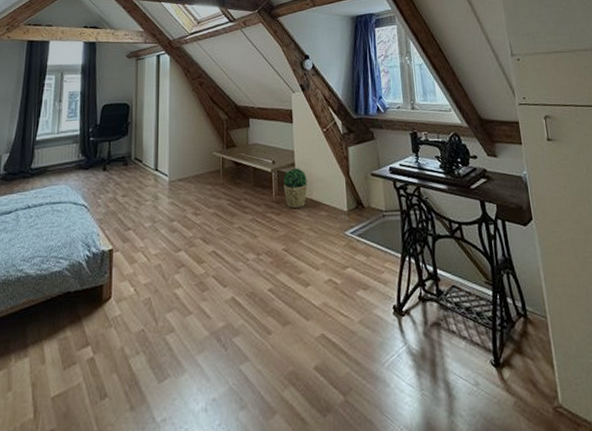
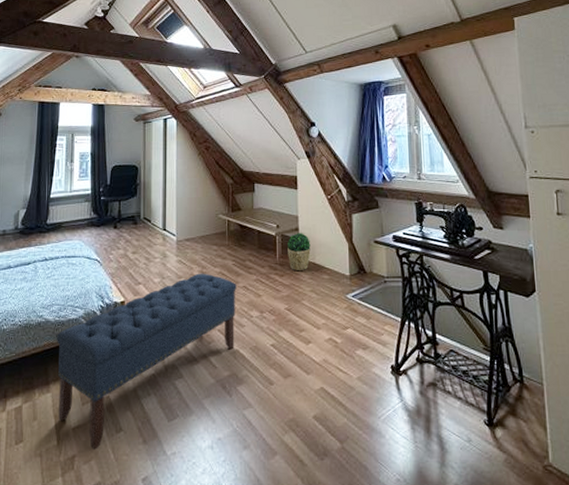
bench: none [36,214,232,421] -> present [56,273,236,450]

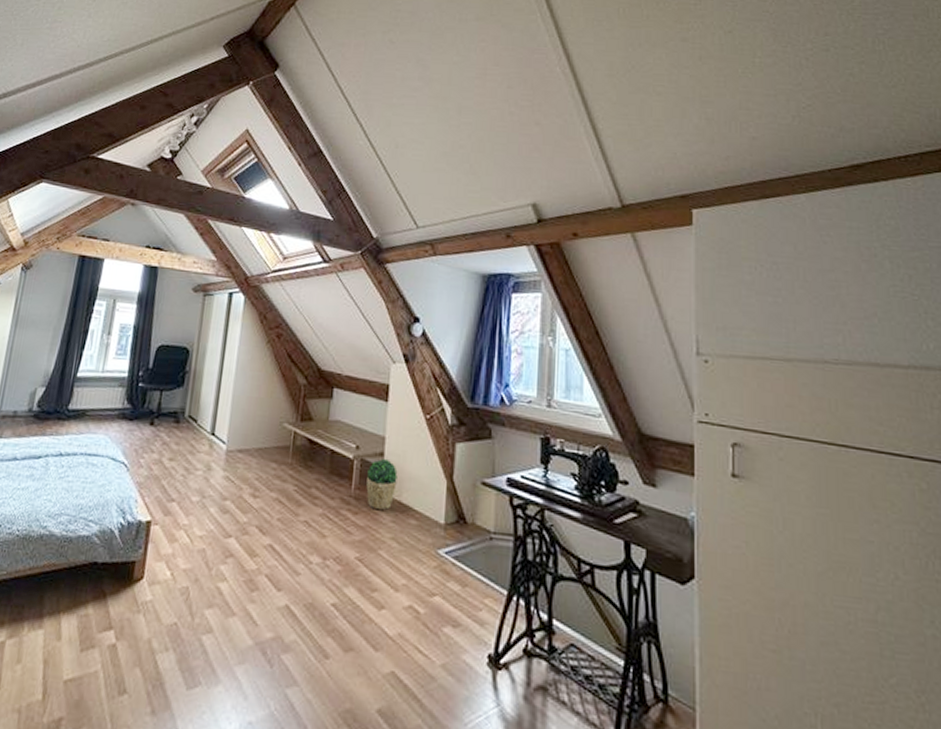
bench: present [56,273,236,450] -> none [48,496,296,714]

